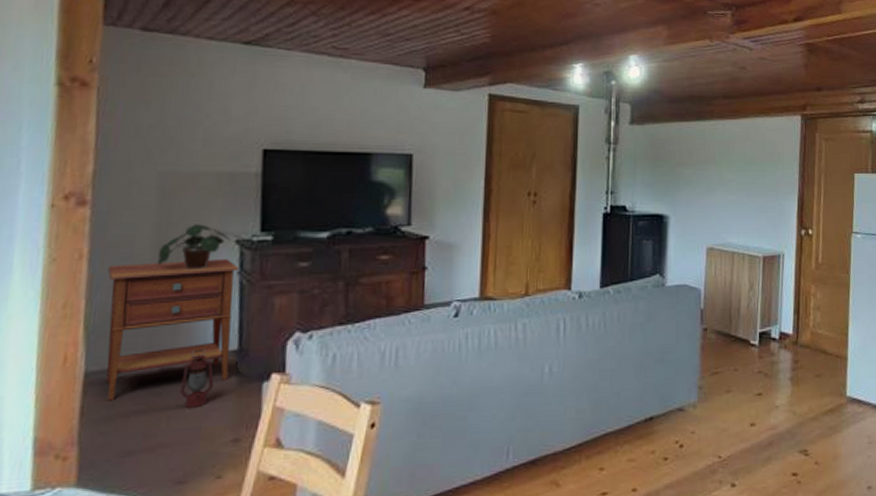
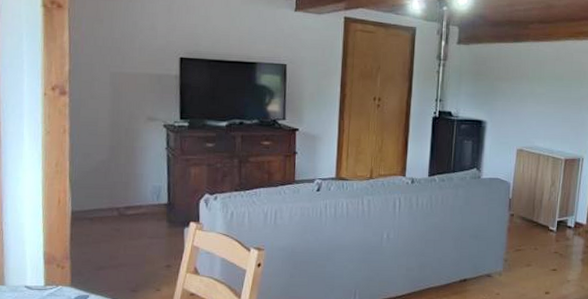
nightstand: present [106,259,239,401] -> none [82,138,167,232]
potted plant: present [157,224,230,269] -> none [113,111,160,144]
lantern: present [180,348,214,409] -> none [131,200,152,242]

